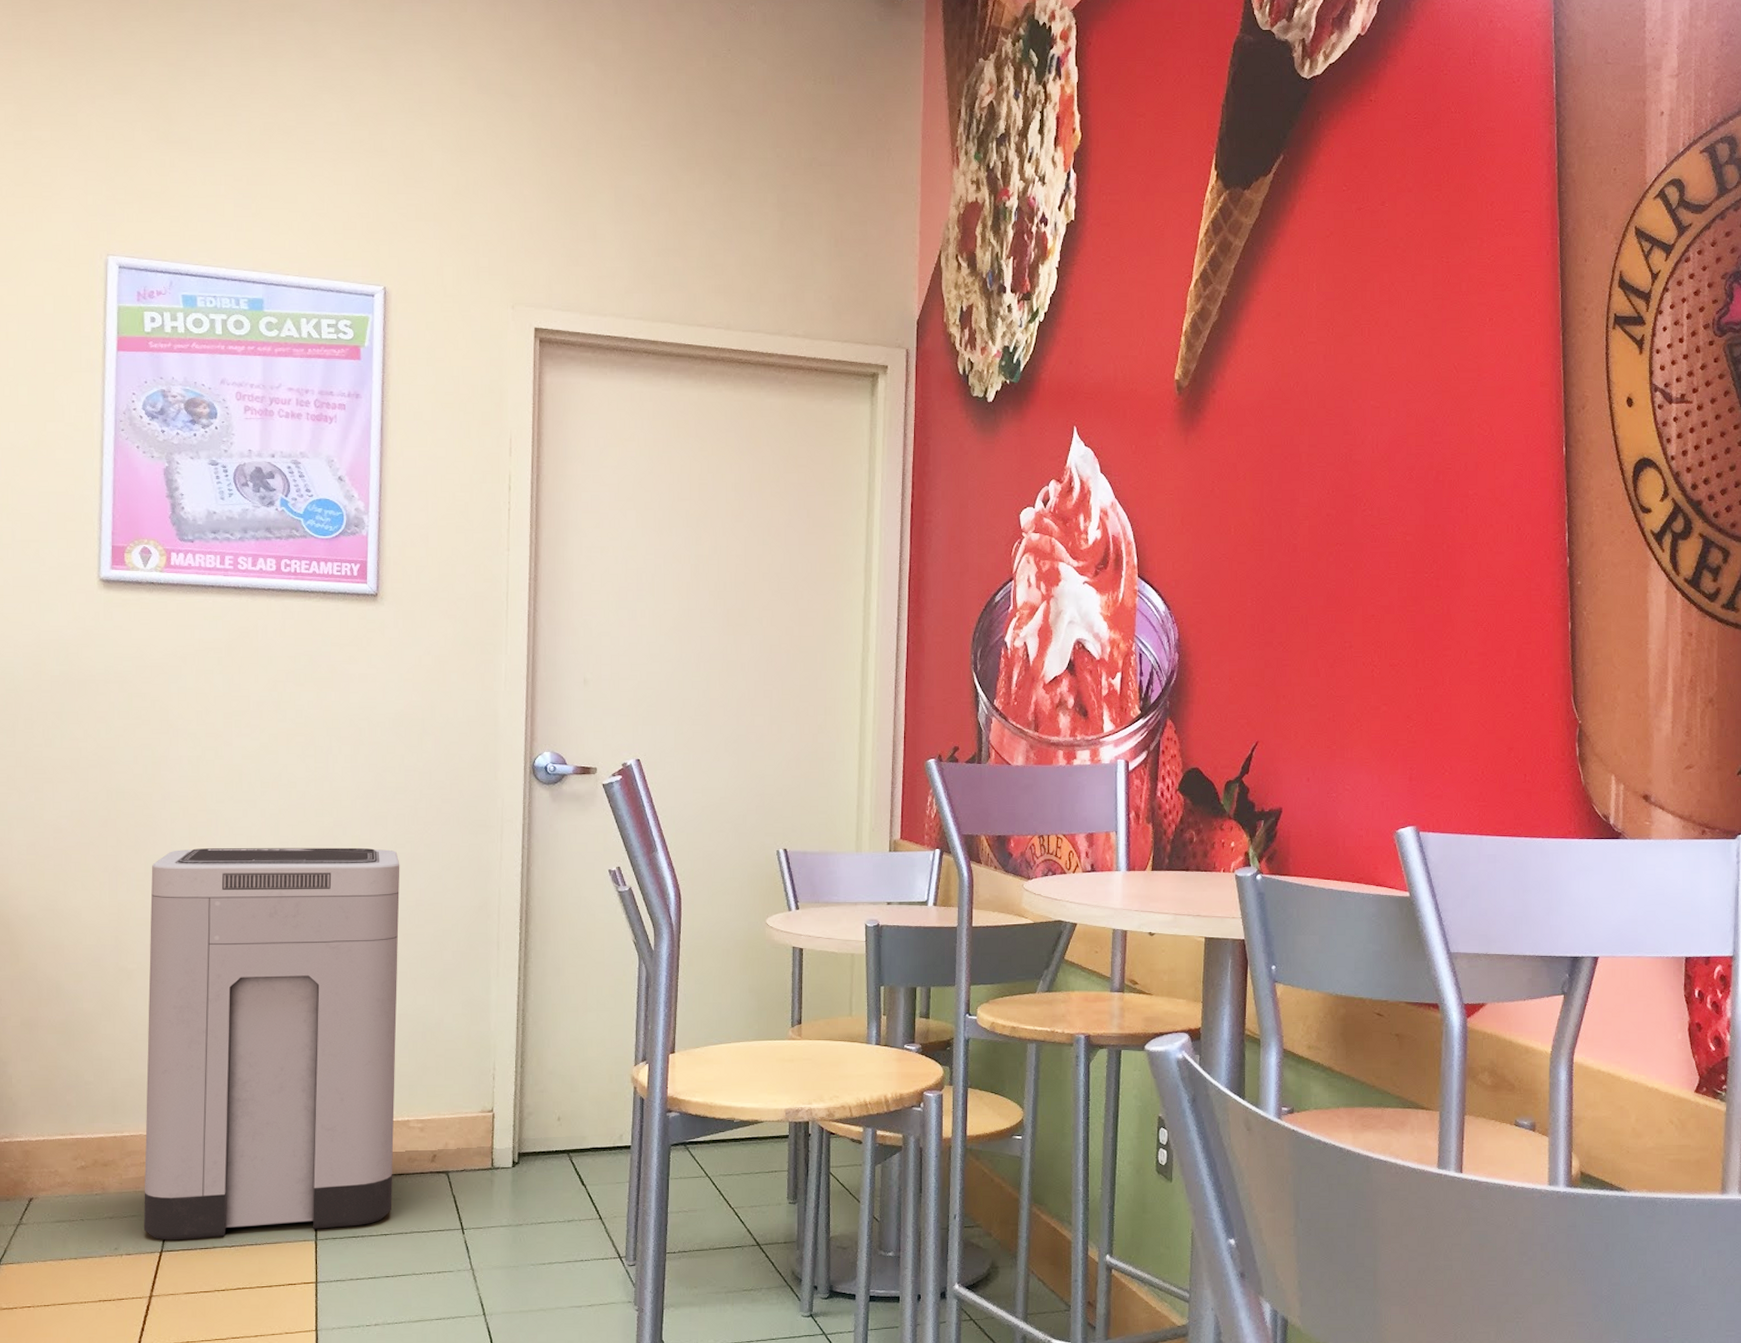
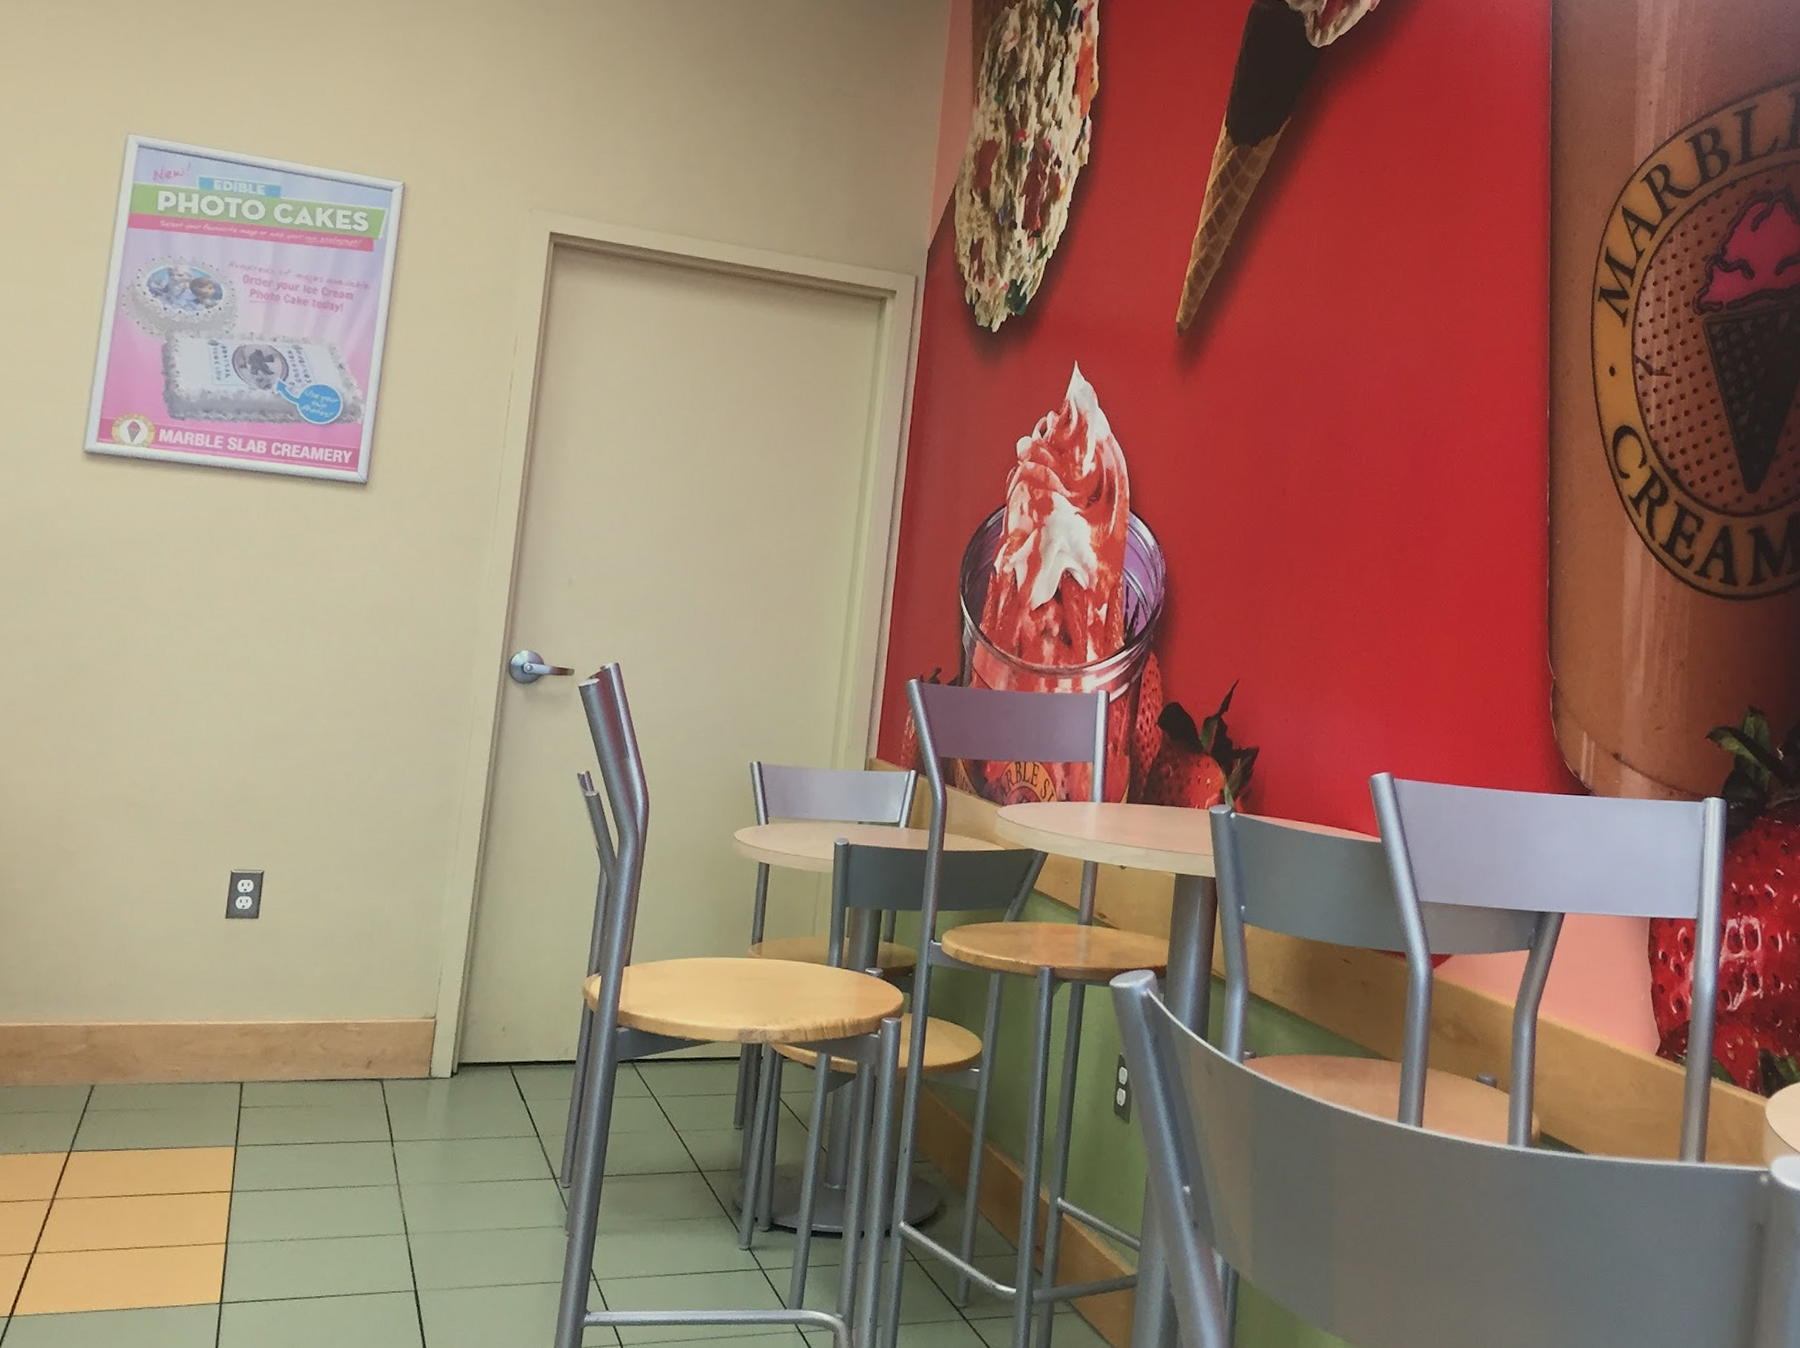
trash can: present [143,847,400,1241] -> none [53,729,364,1140]

